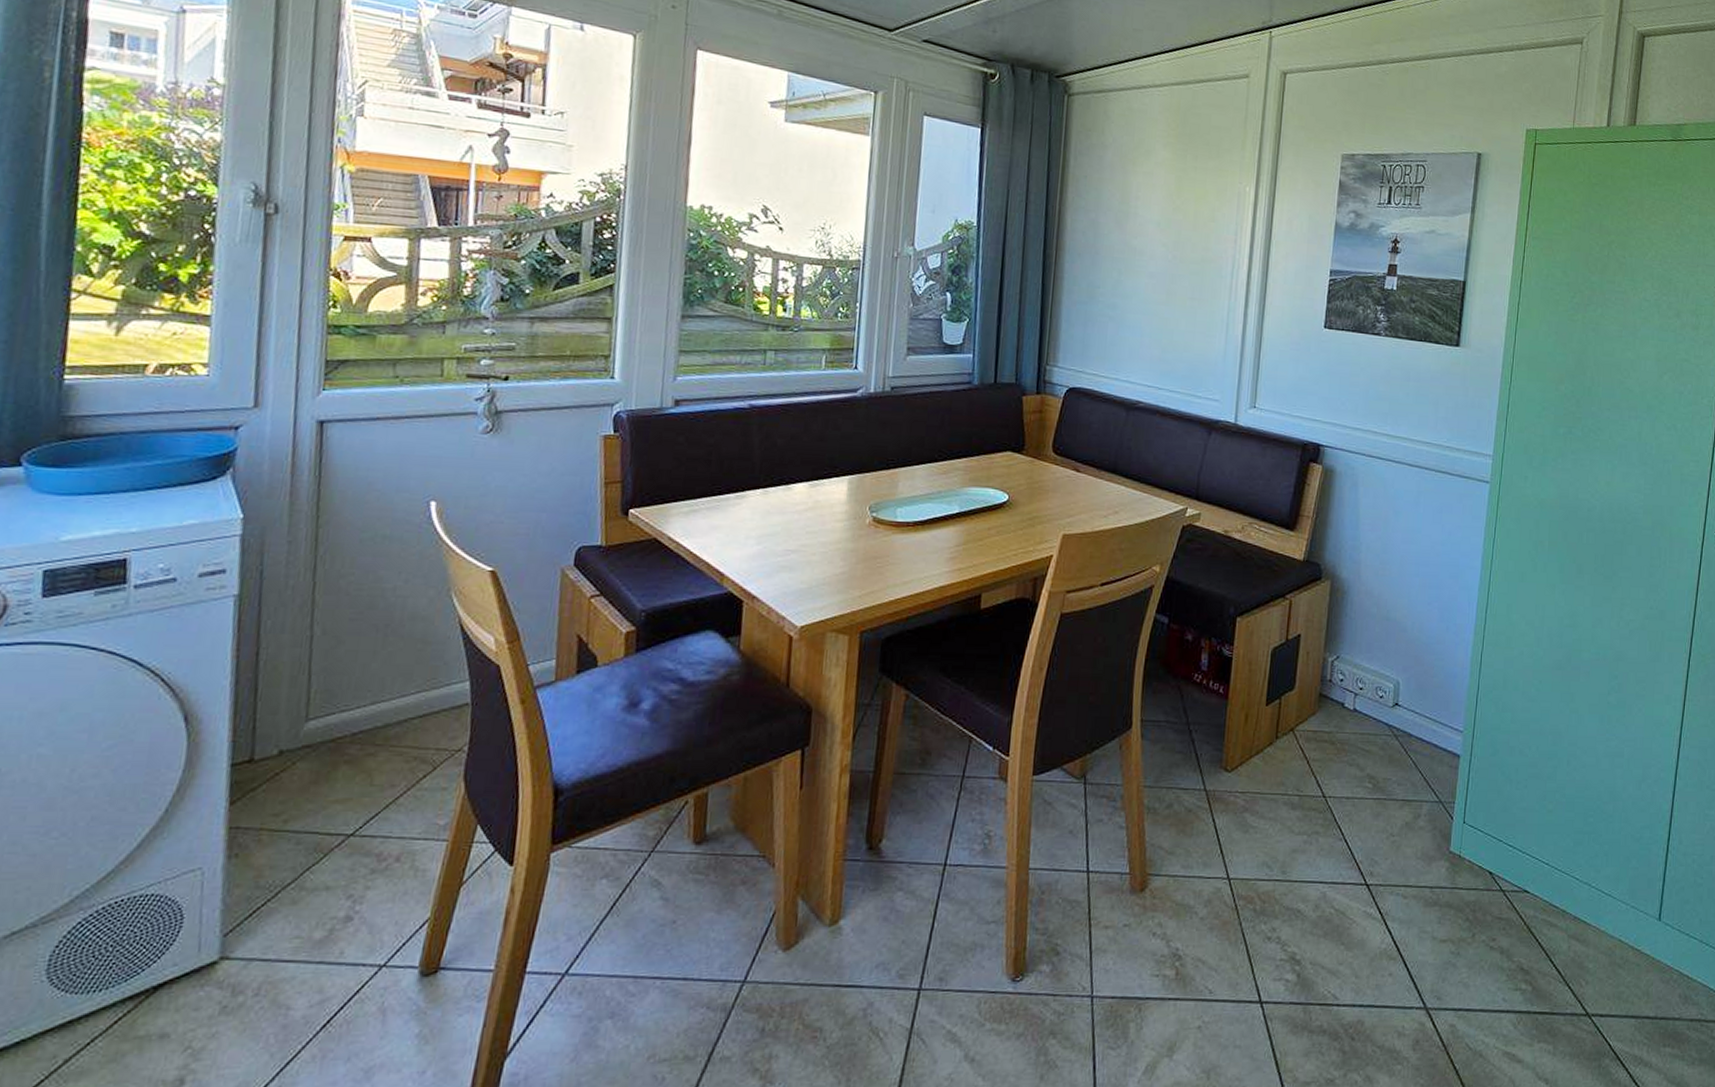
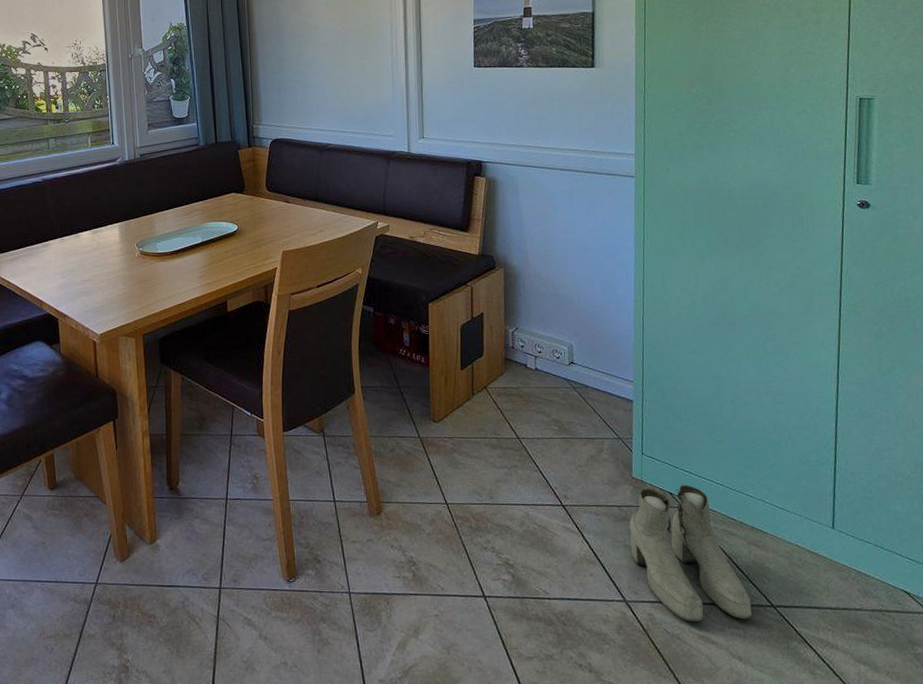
boots: none [1439,863,1565,1035] -> present [629,485,752,622]

